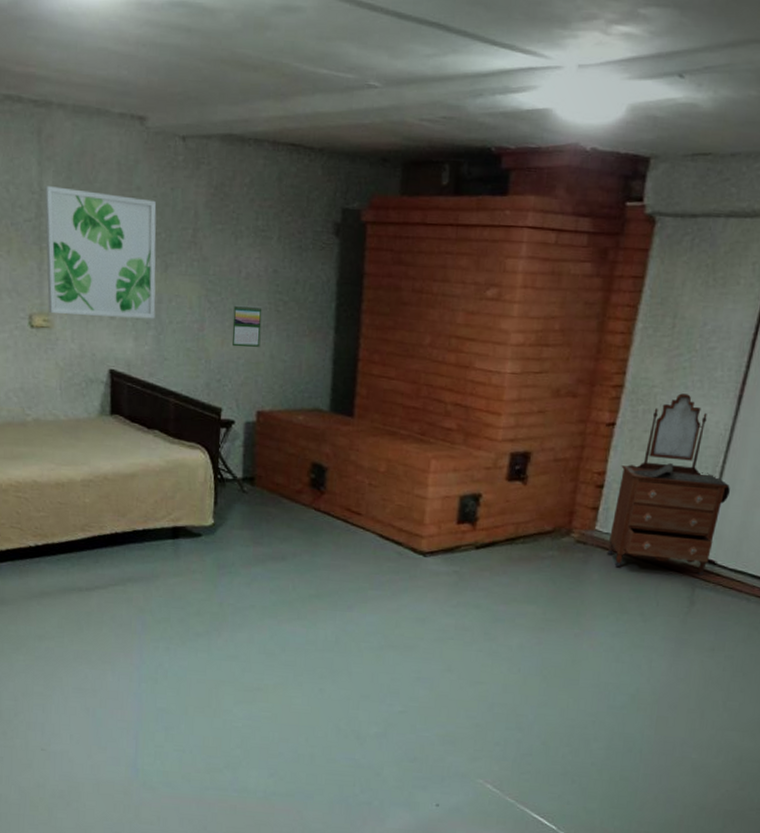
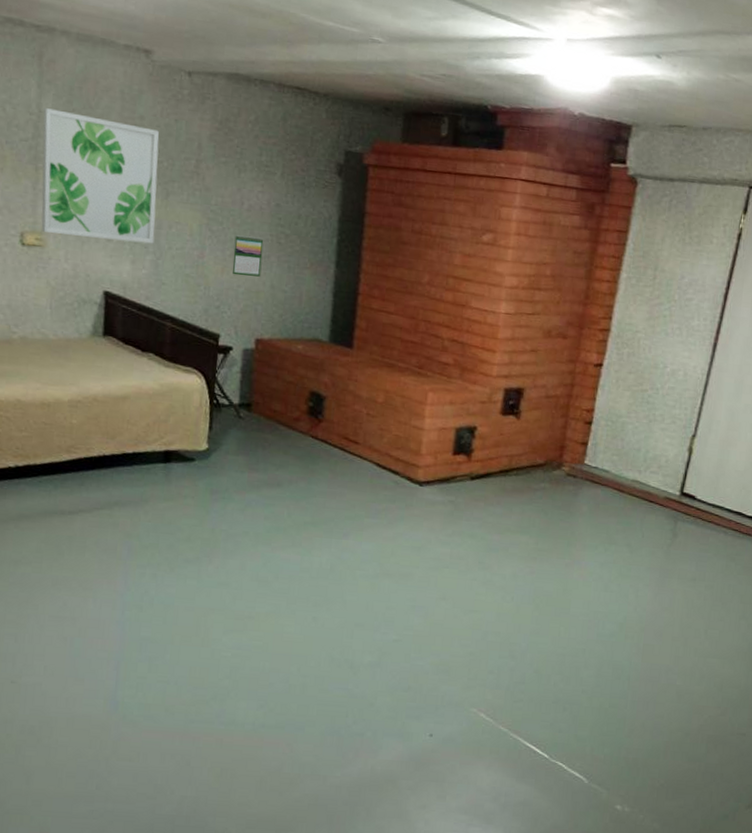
dresser: present [607,393,730,575] -> none [595,339,708,509]

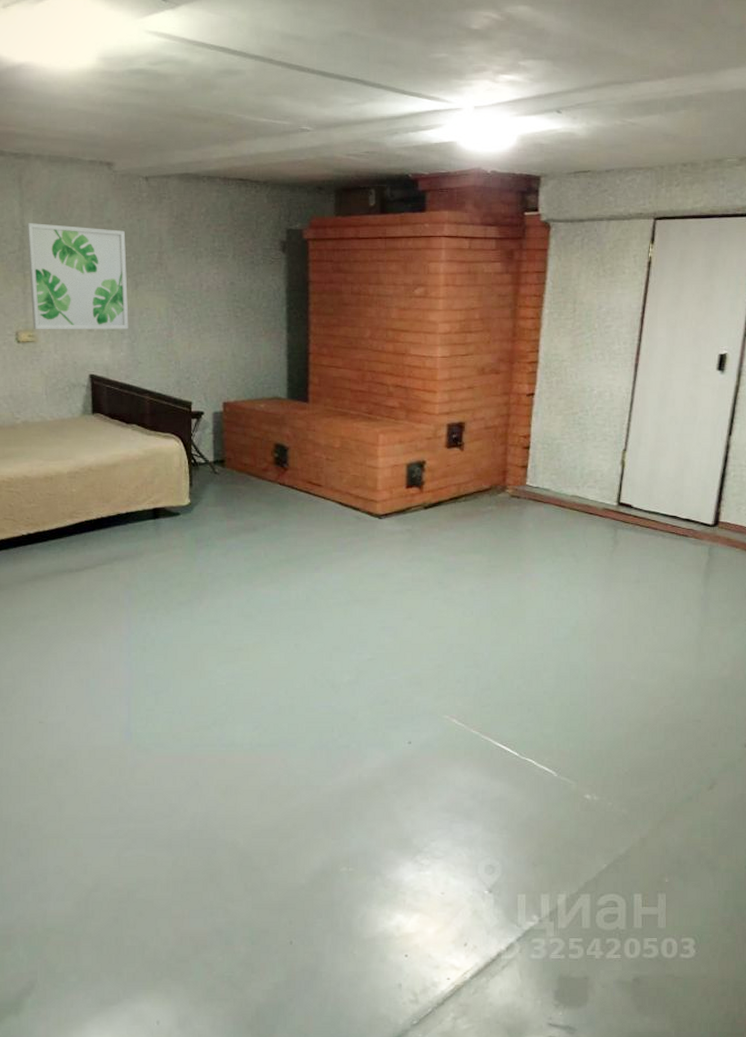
calendar: present [231,235,264,277] -> none [197,312,223,349]

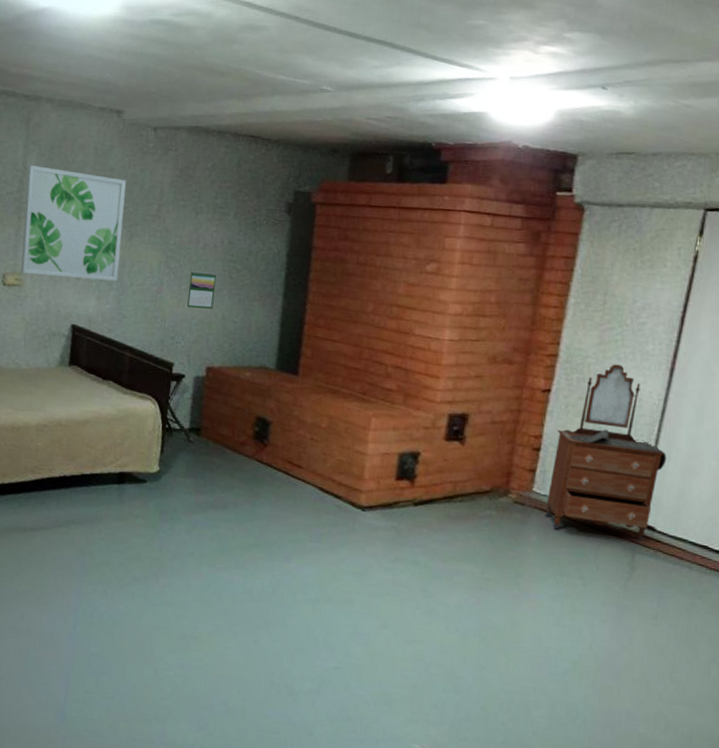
calendar: none [197,312,223,349] -> present [186,271,217,309]
dresser: none [538,365,637,518] -> present [545,364,666,541]

